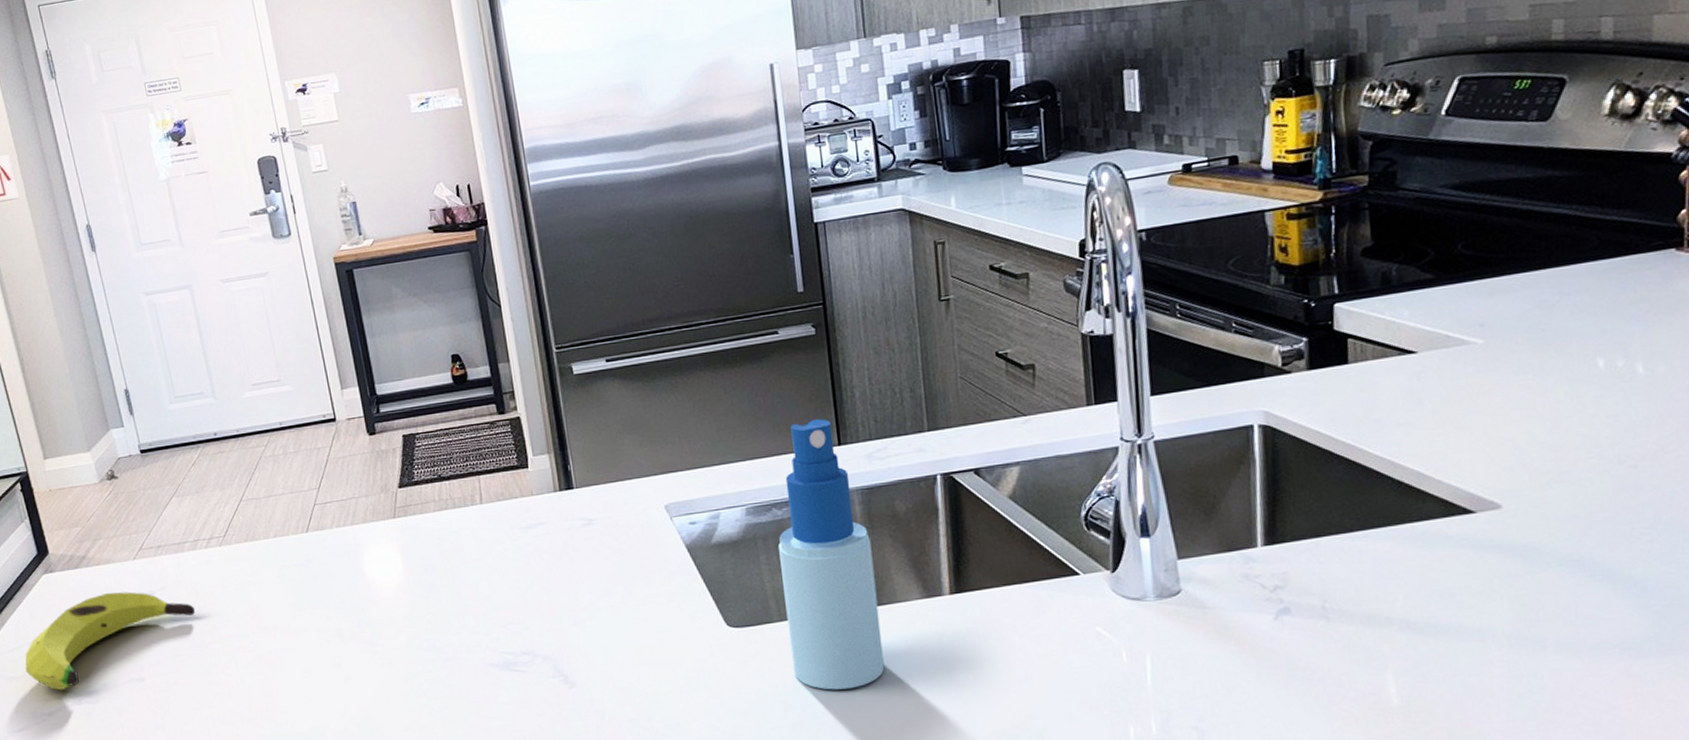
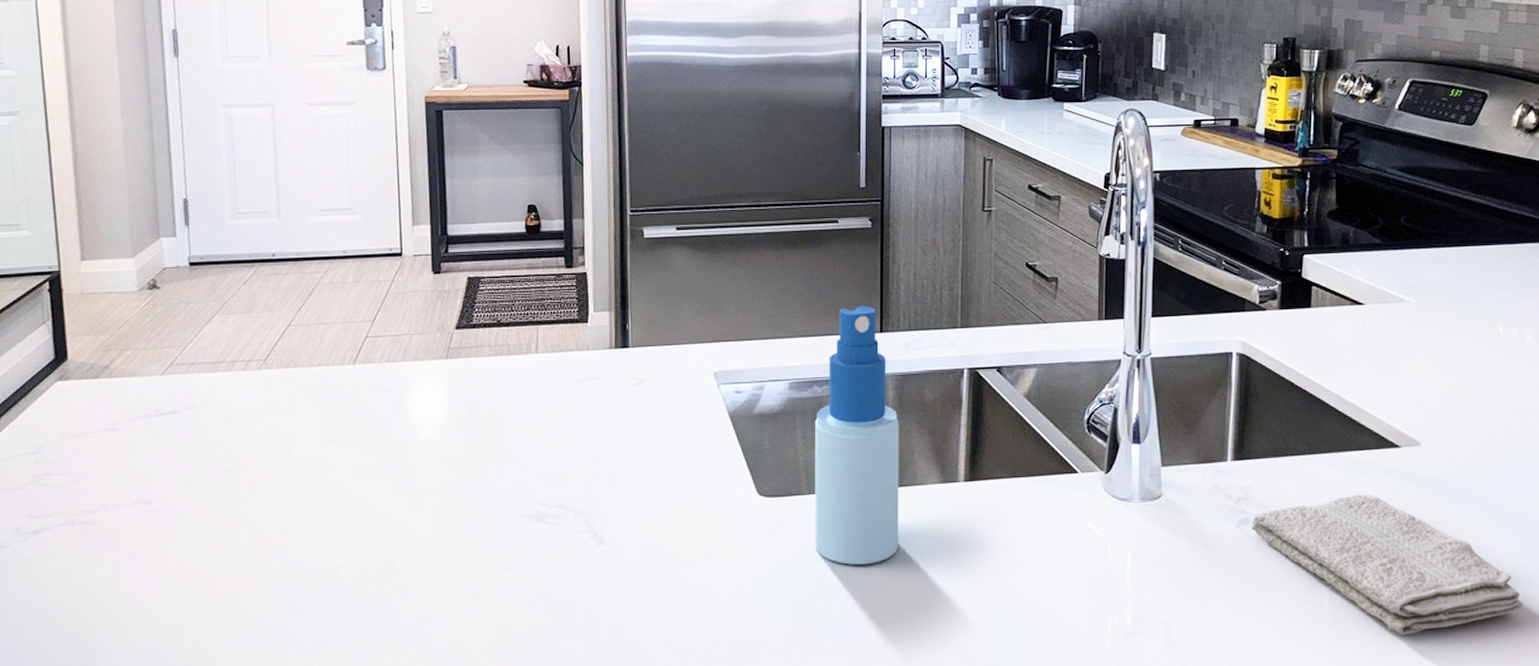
banana: present [25,592,195,691] -> none [16,406,220,508]
washcloth: none [1293,569,1650,724] -> present [1252,494,1523,635]

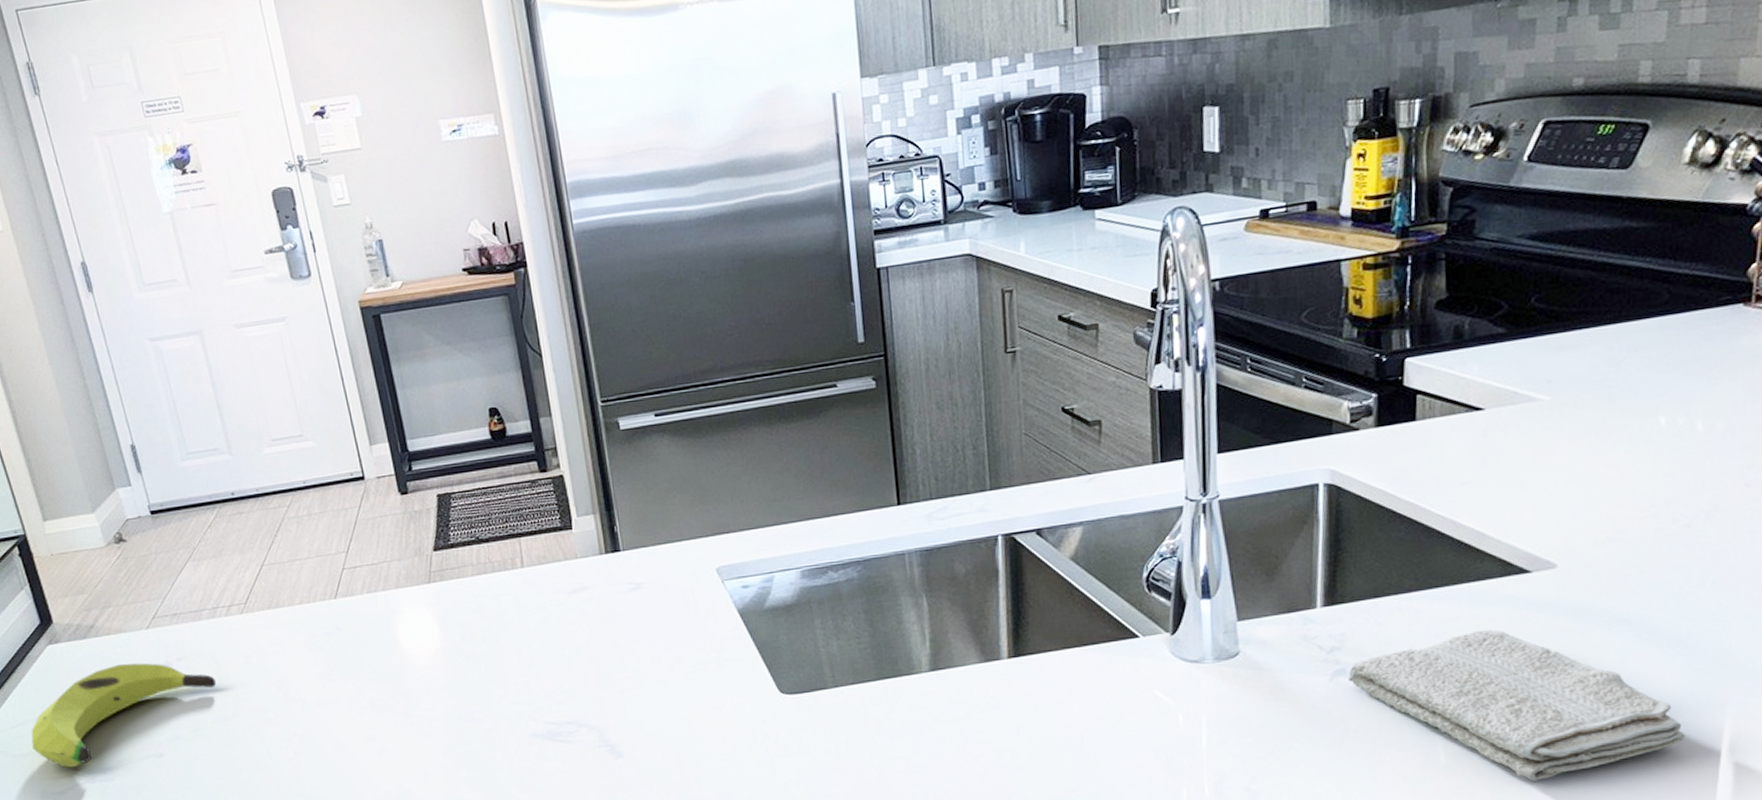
banana: none [16,406,220,508] -> present [31,663,216,768]
spray bottle: present [814,306,899,565] -> none [834,477,940,757]

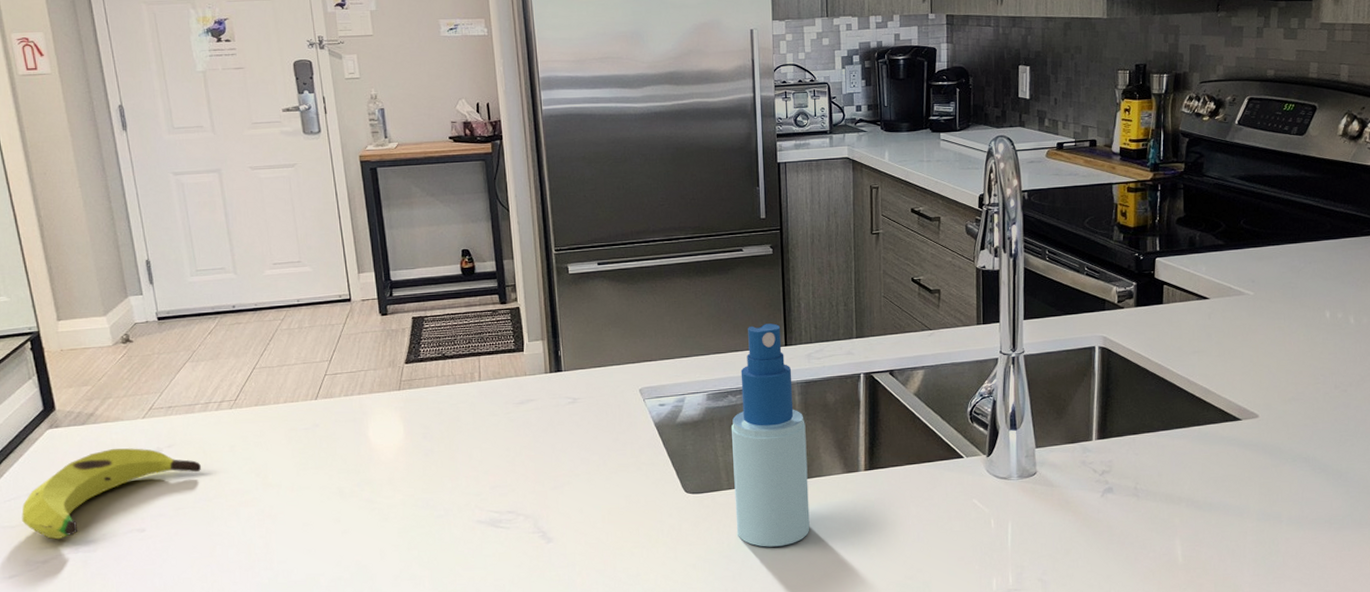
spray bottle: none [834,477,940,757] -> present [732,323,810,547]
washcloth: present [1348,629,1686,781] -> none [1114,461,1346,578]

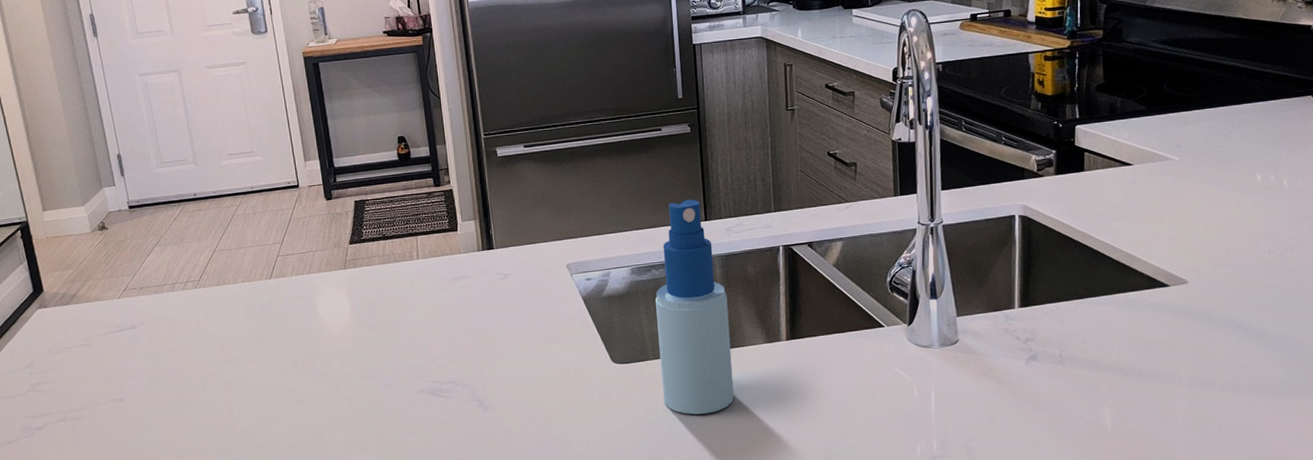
banana: present [22,448,201,540] -> none [17,325,171,409]

